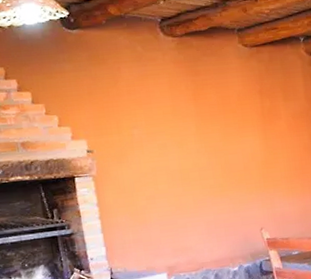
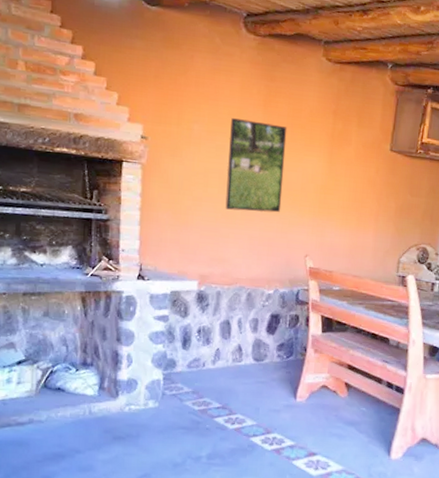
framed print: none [167,114,230,202] -> present [225,118,287,213]

